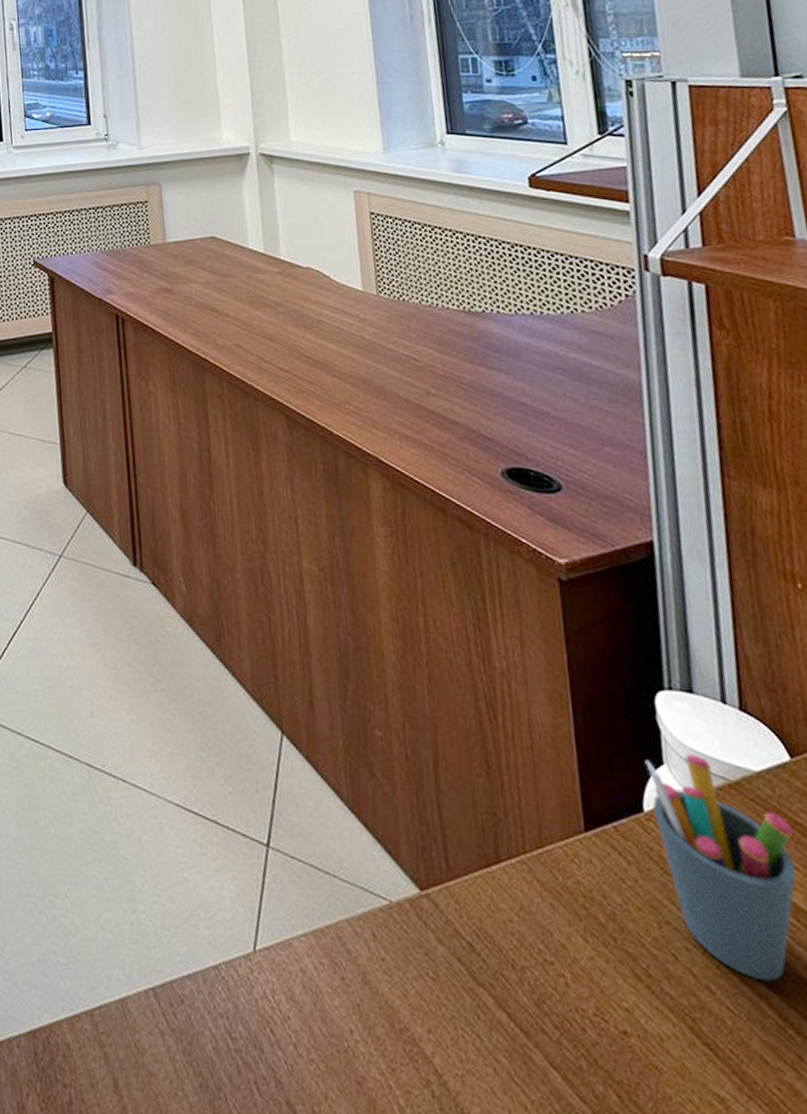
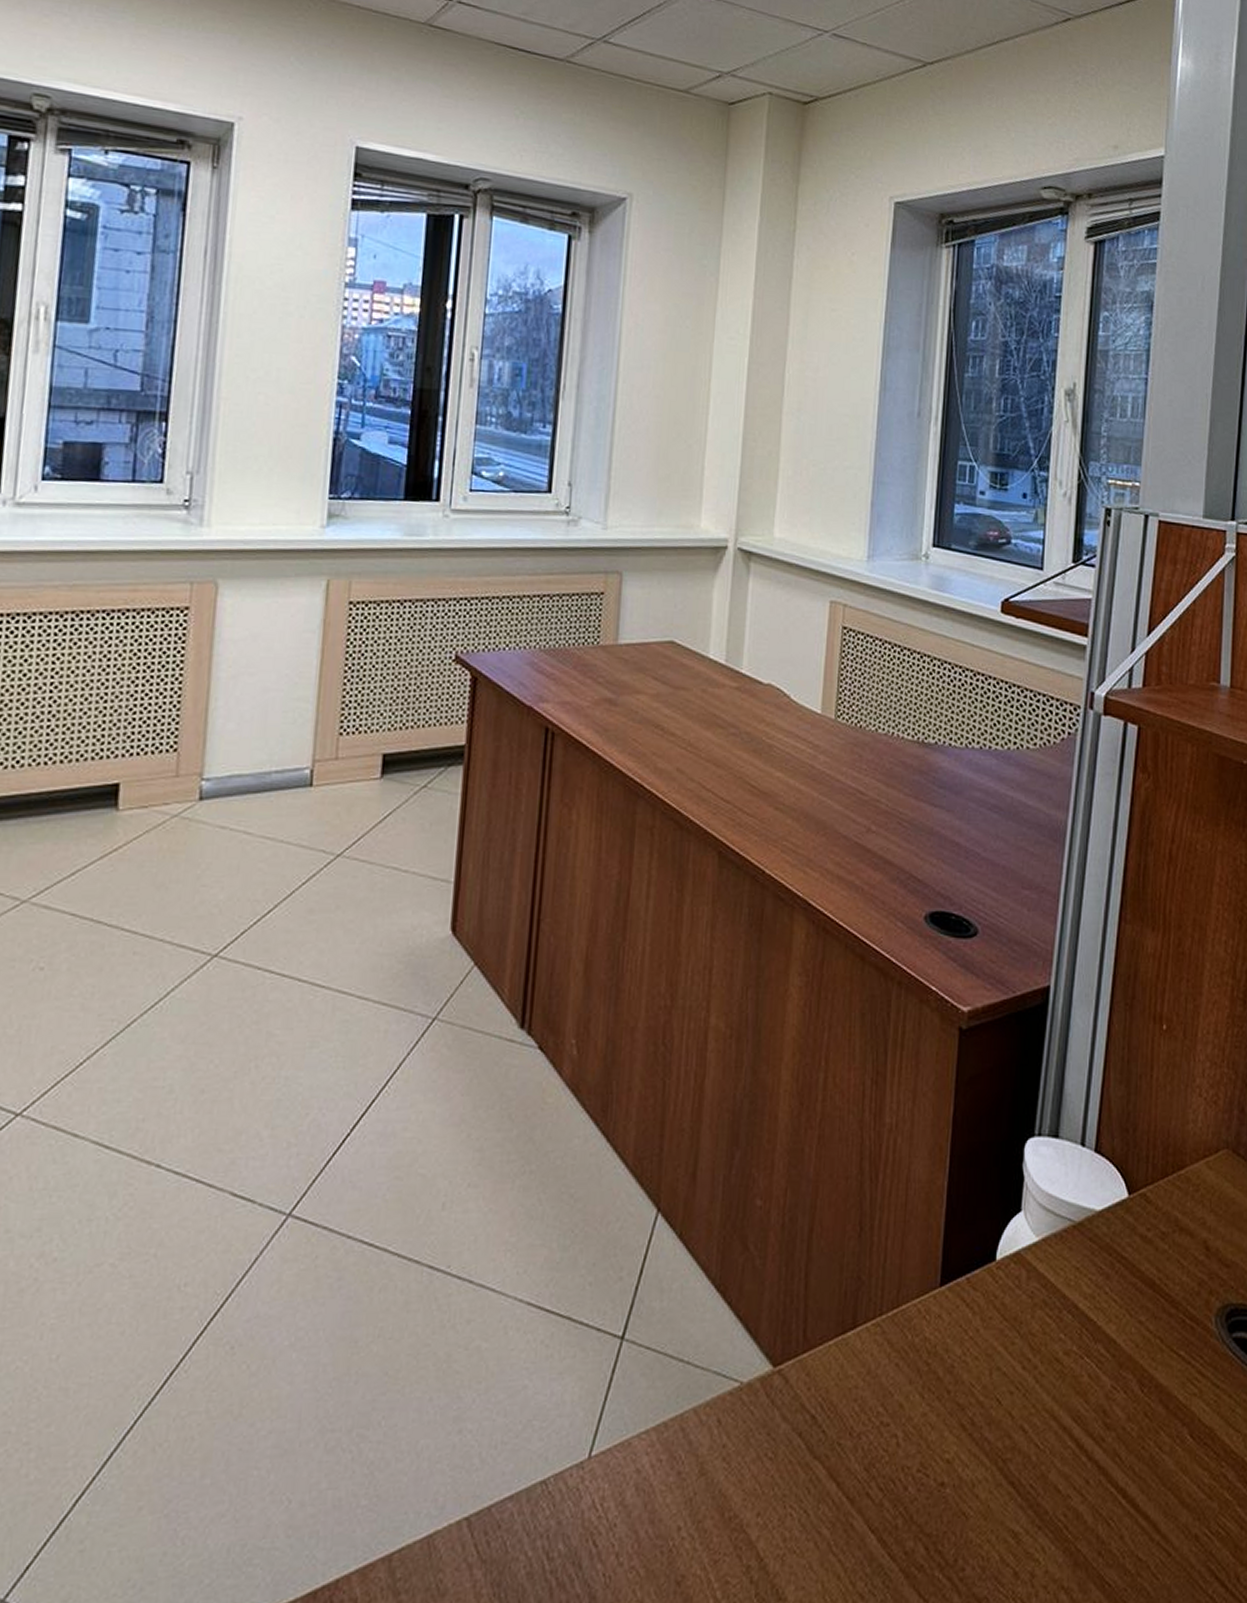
pen holder: present [644,754,796,982] -> none [1005,1198,1118,1414]

